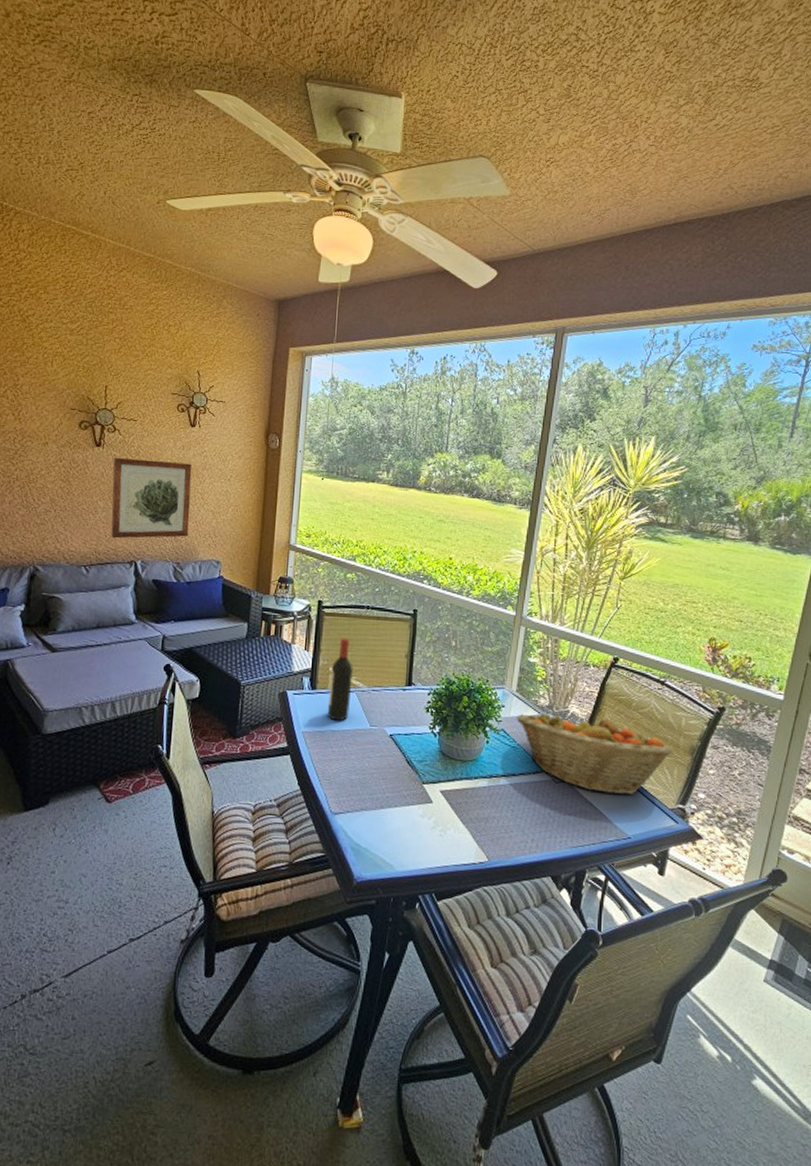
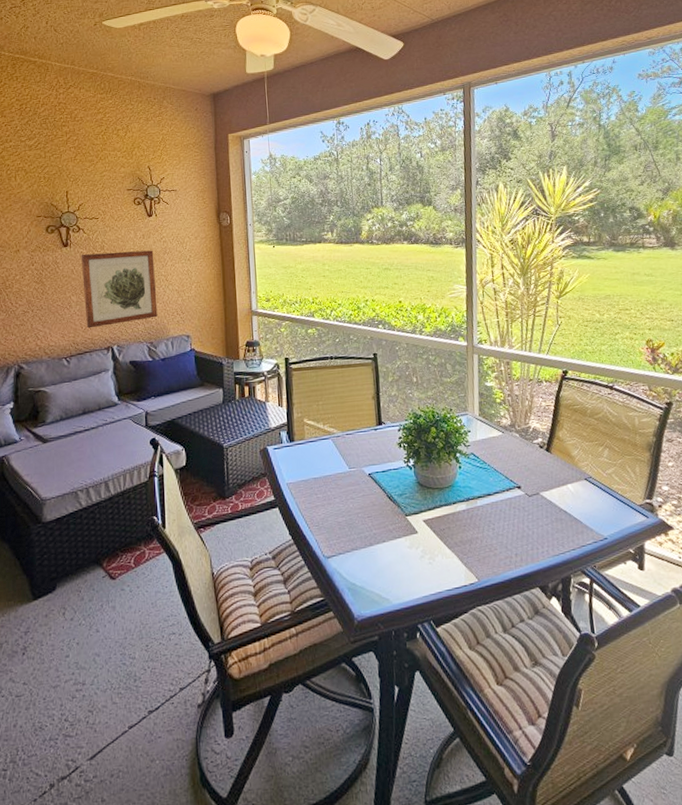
wine bottle: present [327,637,353,721] -> none [305,388,328,469]
fruit basket: present [516,712,674,795] -> none [483,426,633,500]

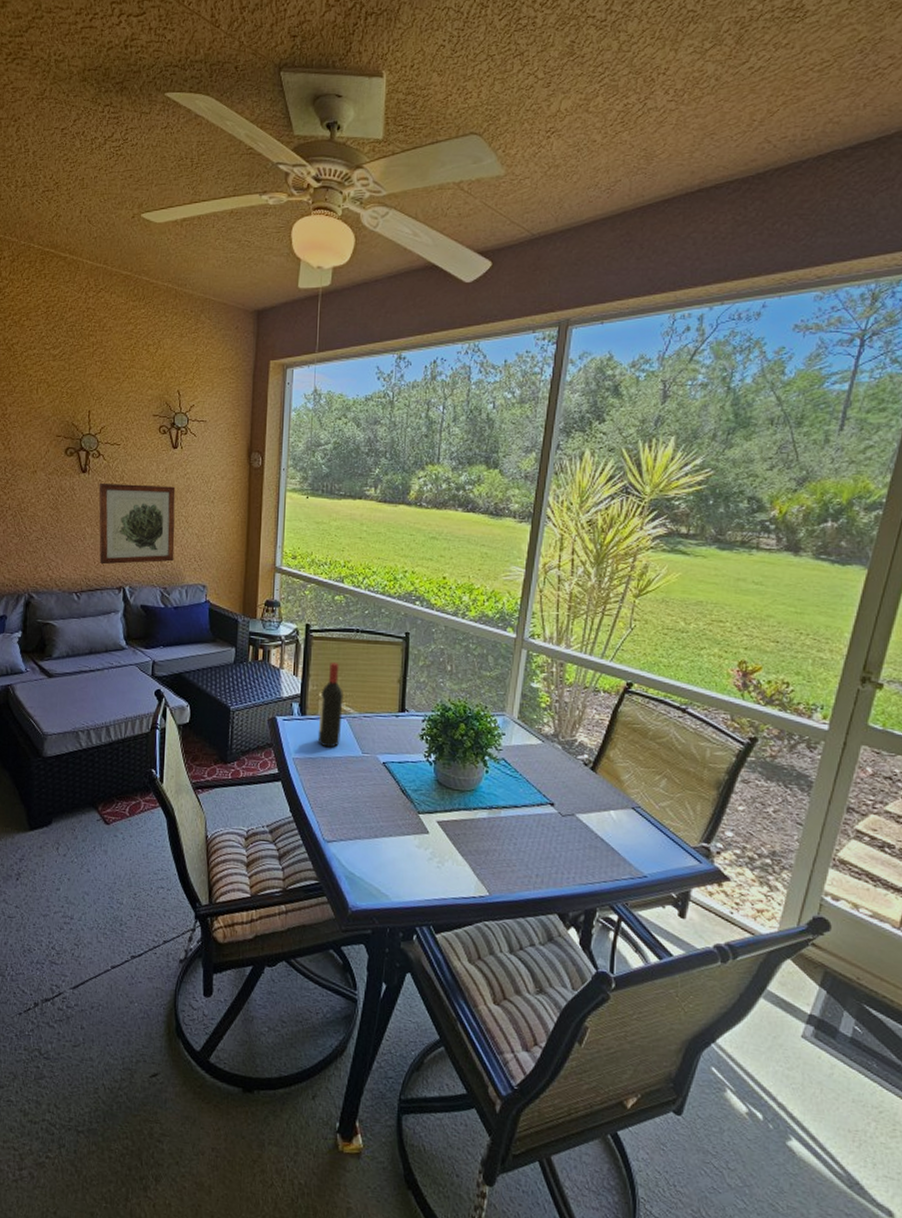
wine bottle: none [305,388,328,469] -> present [317,661,343,748]

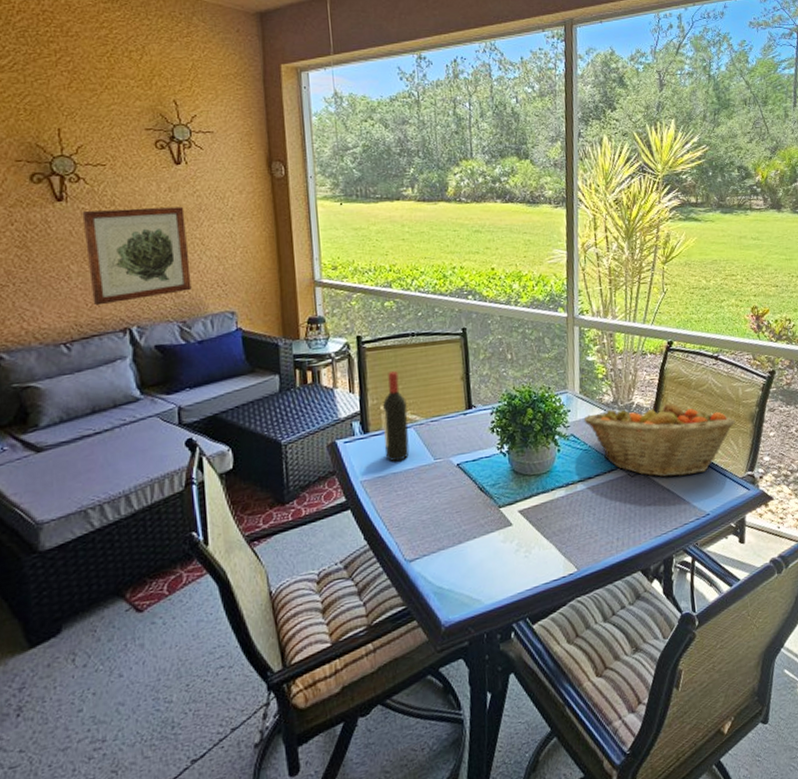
fruit basket: none [518,741,697,831] -> present [583,401,736,478]

